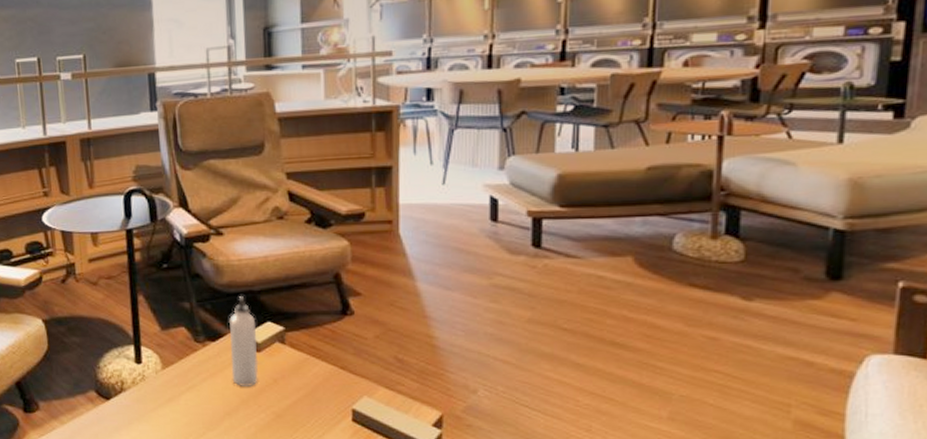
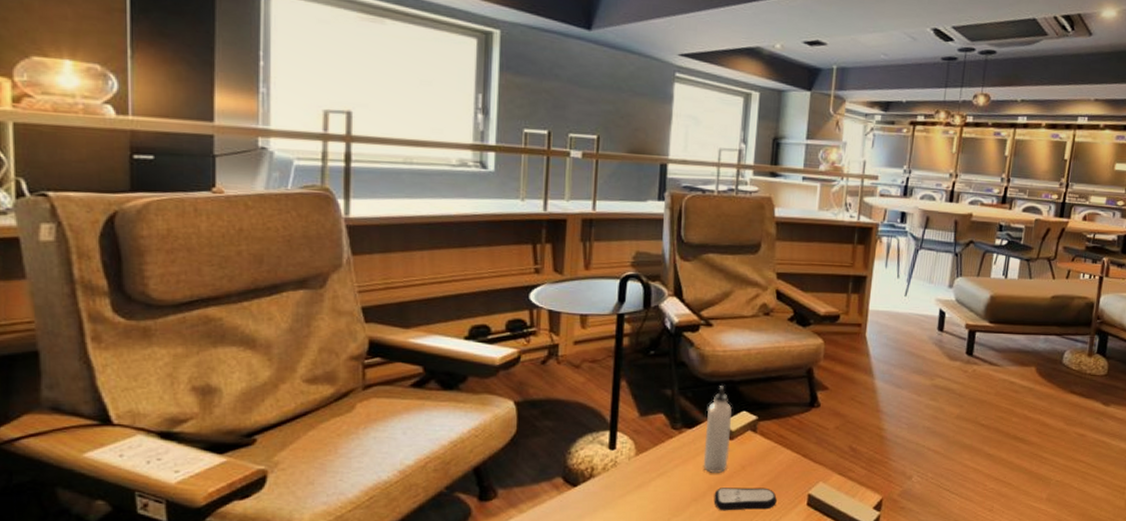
remote control: none [247,402,317,426] -> present [714,488,777,511]

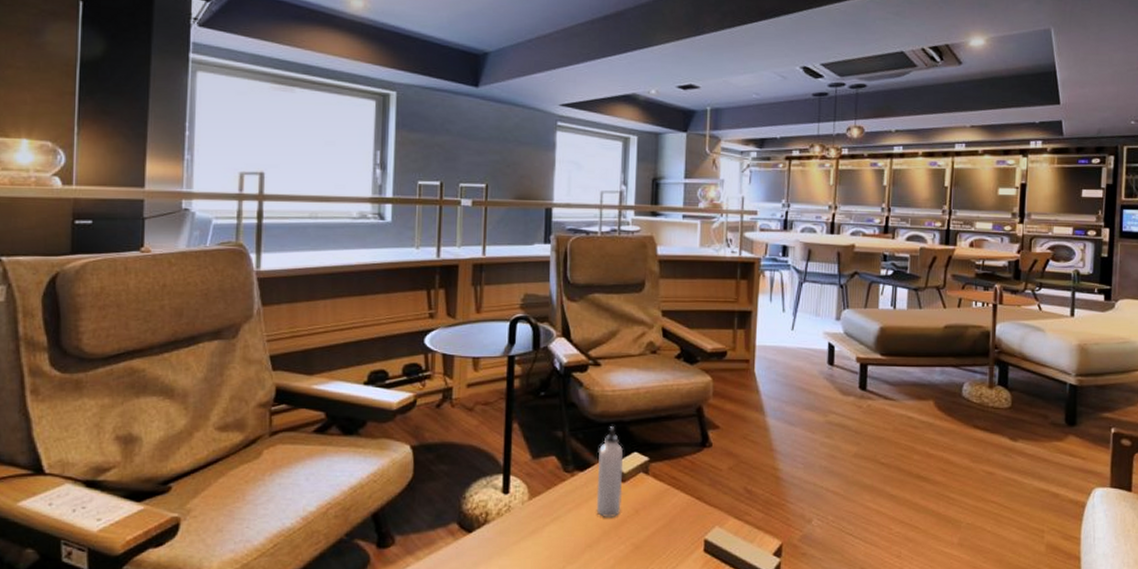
remote control: present [714,488,777,511] -> none [608,533,672,558]

